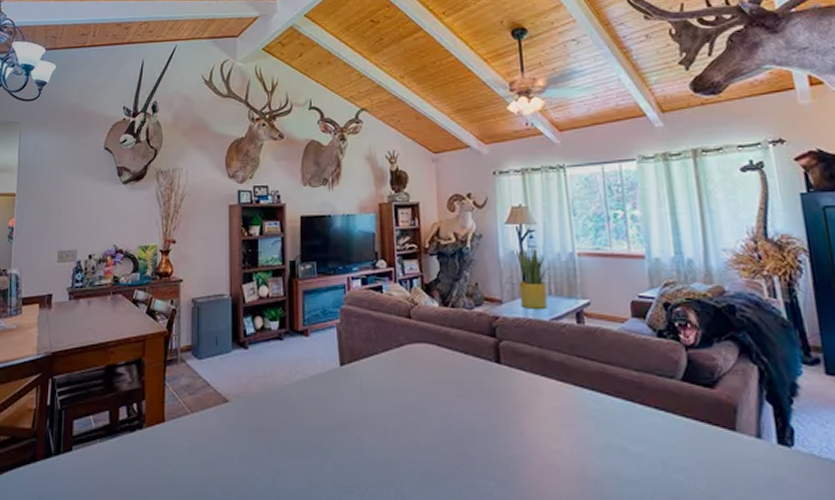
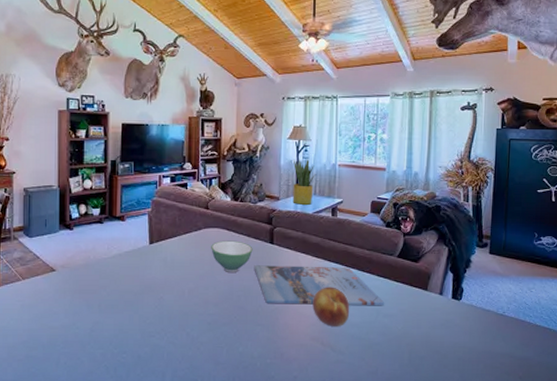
bowl: none [418,359,474,405] -> present [211,240,253,273]
magazine: none [477,393,672,455] -> present [254,265,384,306]
fruit: none [564,424,622,484] -> present [312,287,350,326]

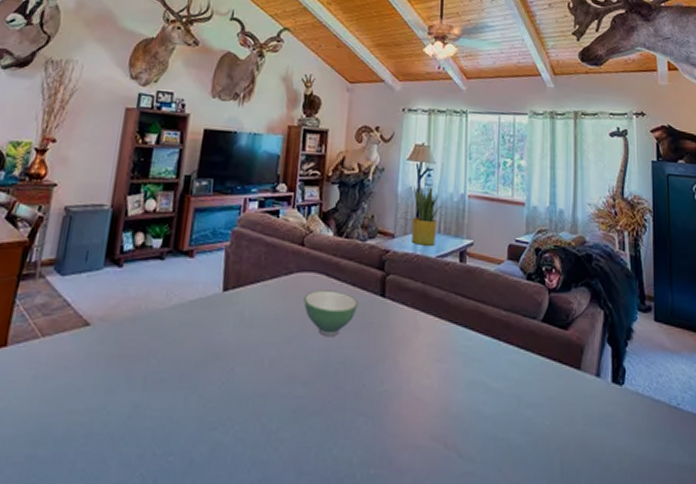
magazine: present [254,265,384,306] -> none [358,326,526,391]
fruit: present [312,287,350,326] -> none [433,360,483,420]

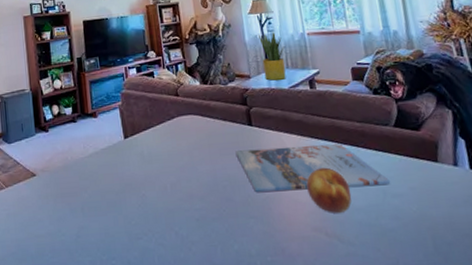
bowl: present [303,290,359,337] -> none [187,126,232,162]
magazine: none [358,326,526,391] -> present [235,144,390,192]
fruit: none [433,360,483,420] -> present [306,167,352,213]

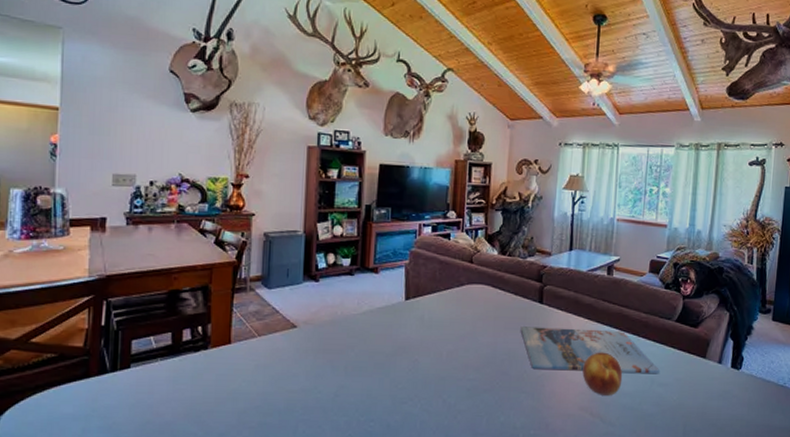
planter: present [258,30,286,81] -> none [565,210,593,262]

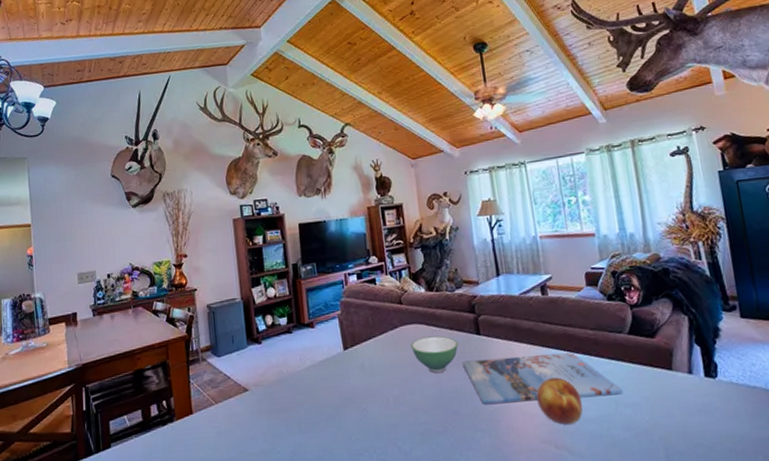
bowl: none [474,298,520,335] -> present [411,336,459,374]

